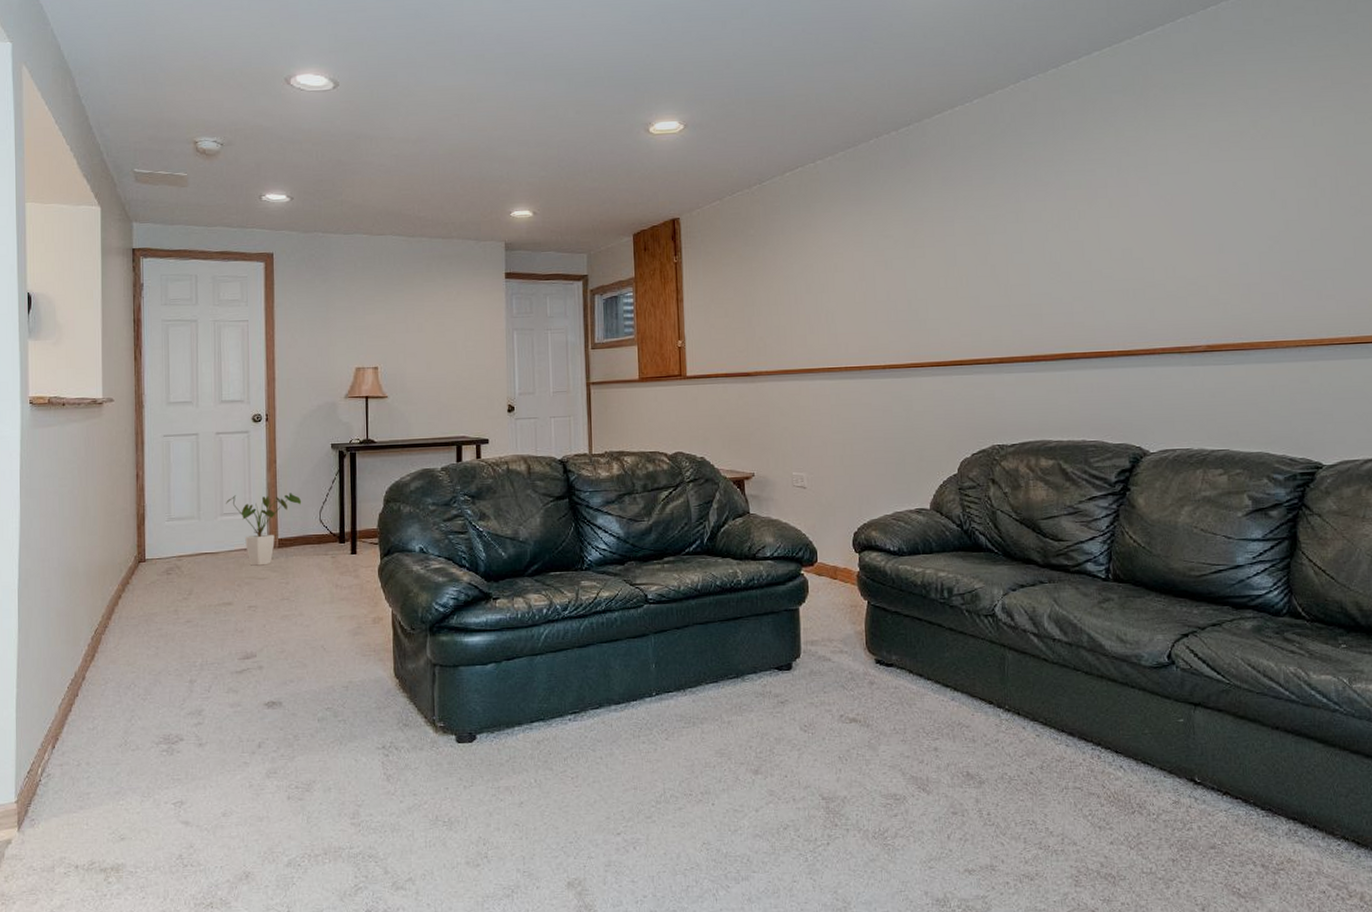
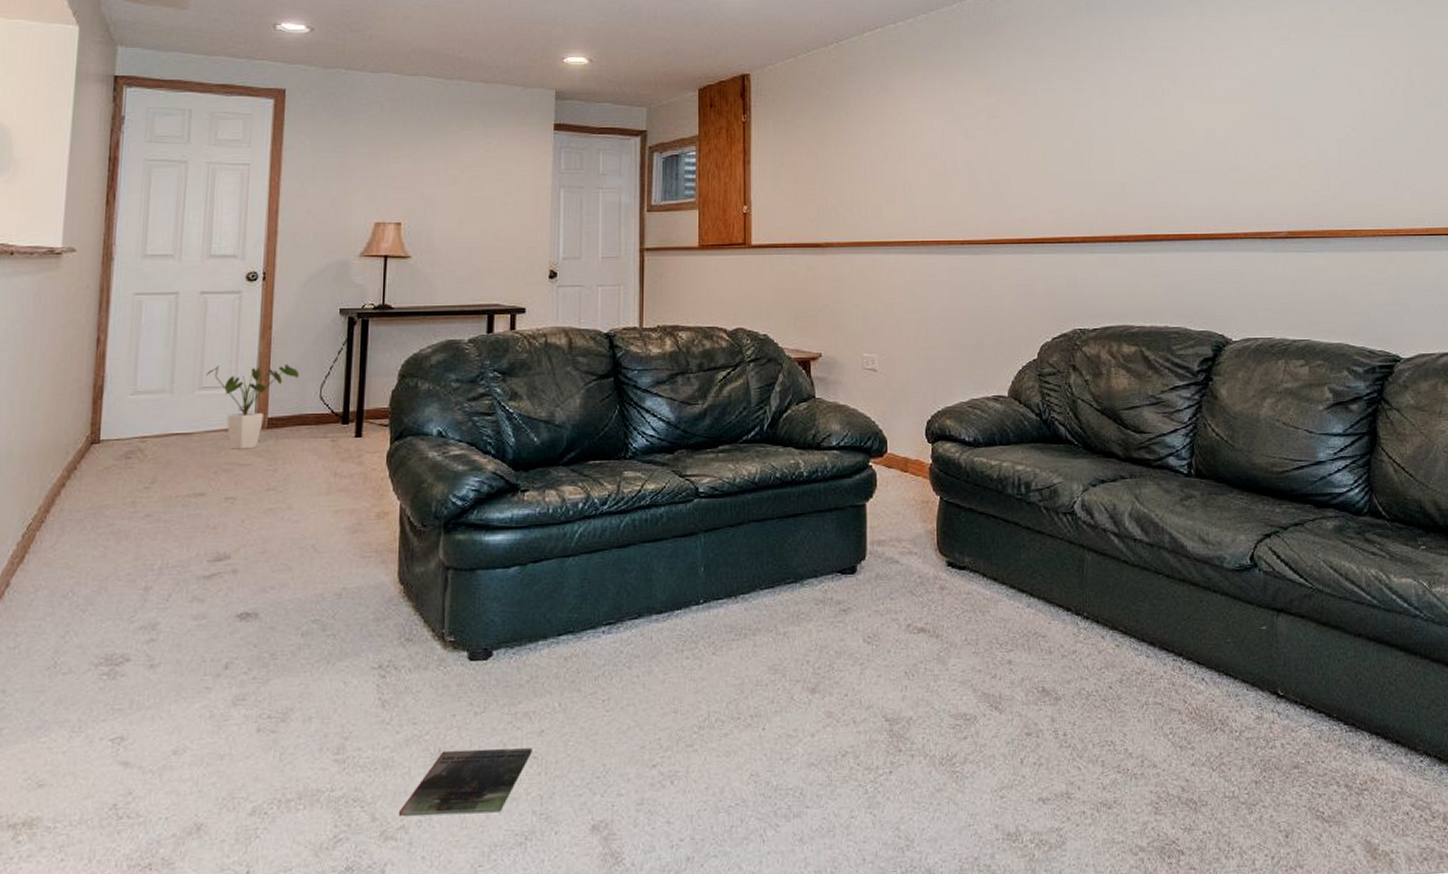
magazine: none [406,817,514,871] -> present [398,748,532,816]

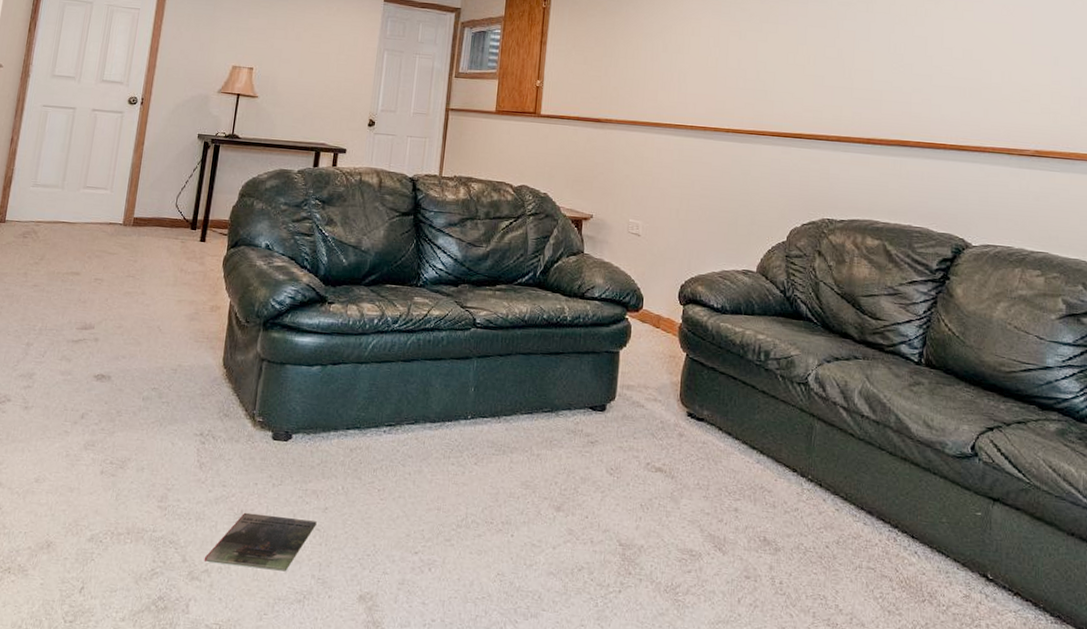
house plant: present [206,364,300,450] -> none [90,170,162,242]

